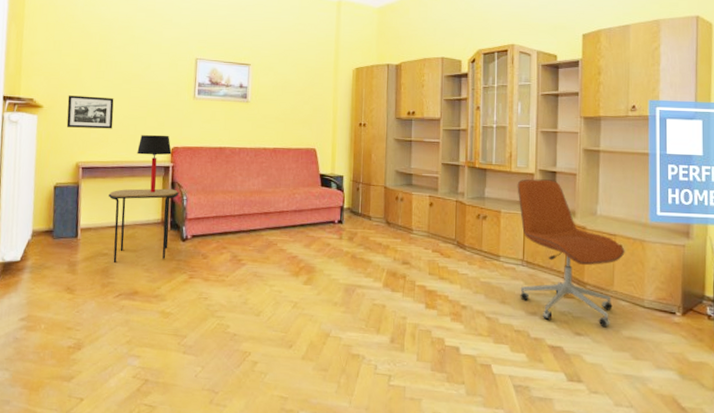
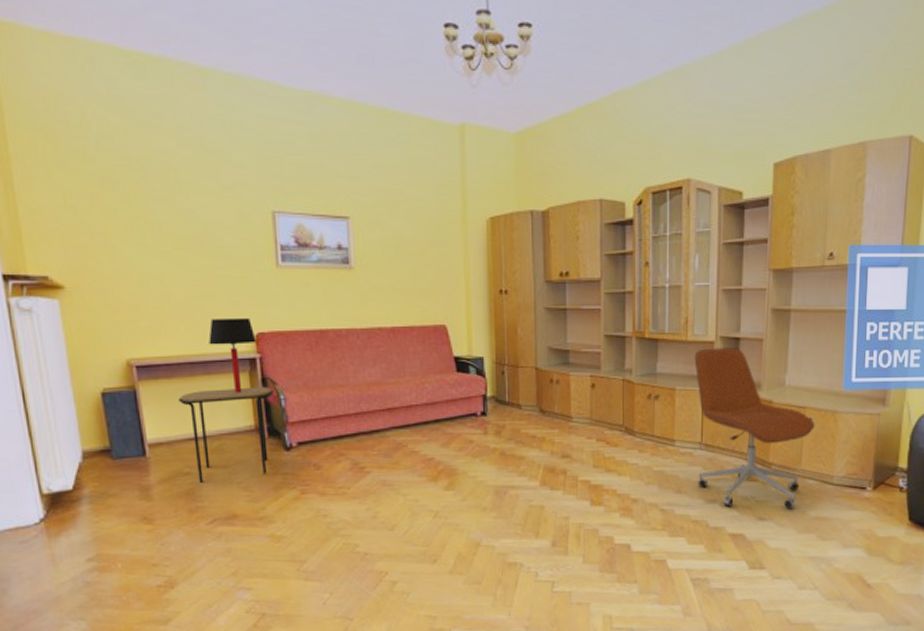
picture frame: present [66,95,114,129] -> none [98,270,170,314]

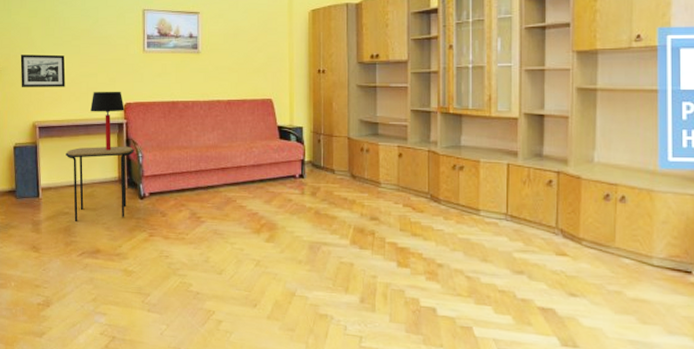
picture frame: none [98,270,170,314] -> present [20,54,66,87]
office chair: present [694,348,815,510] -> none [498,124,629,288]

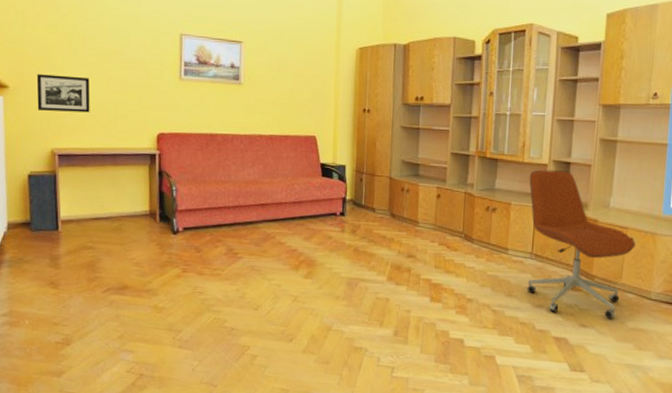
side table: present [65,146,134,221] -> none [89,178,167,256]
table lamp: present [90,91,124,151] -> none [119,119,157,183]
office chair: none [498,124,629,288] -> present [527,170,636,319]

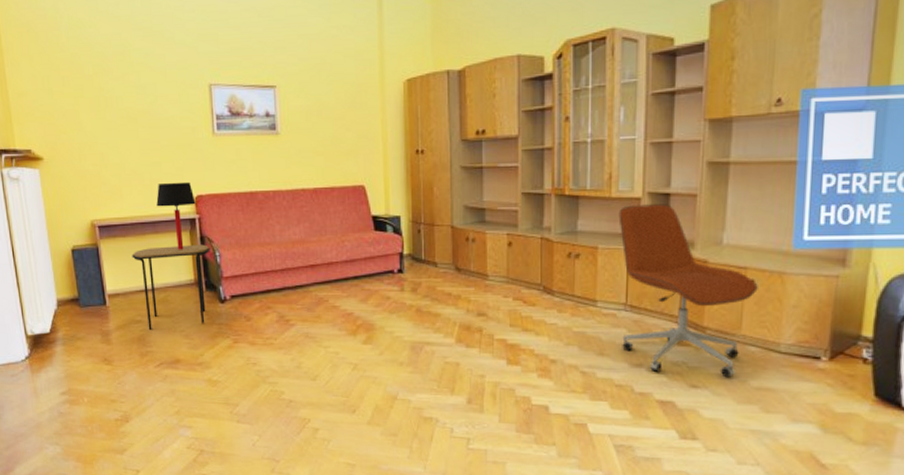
picture frame: present [36,74,90,113] -> none [69,141,125,181]
side table: none [89,178,167,256] -> present [132,244,210,330]
table lamp: none [119,119,157,183] -> present [156,181,196,250]

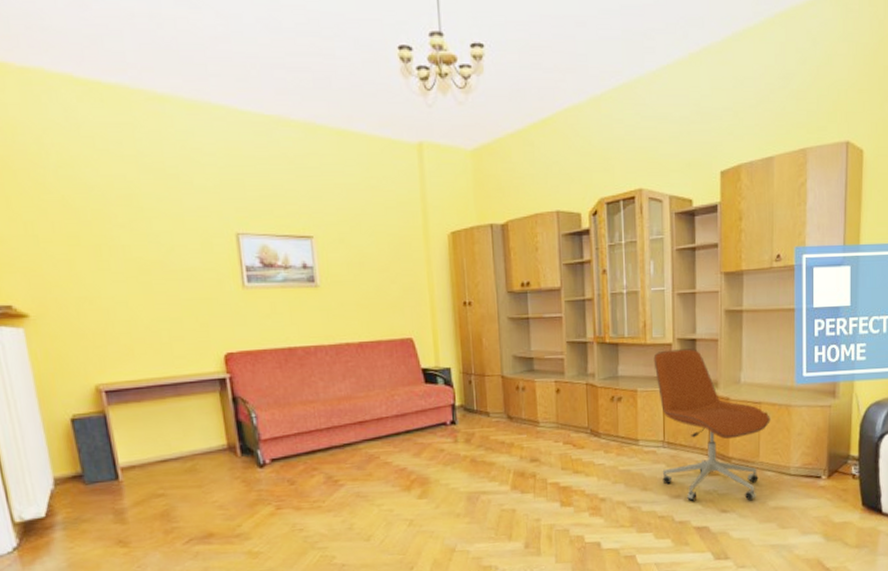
side table: present [132,244,210,330] -> none [149,406,245,504]
table lamp: present [156,181,196,250] -> none [177,338,226,414]

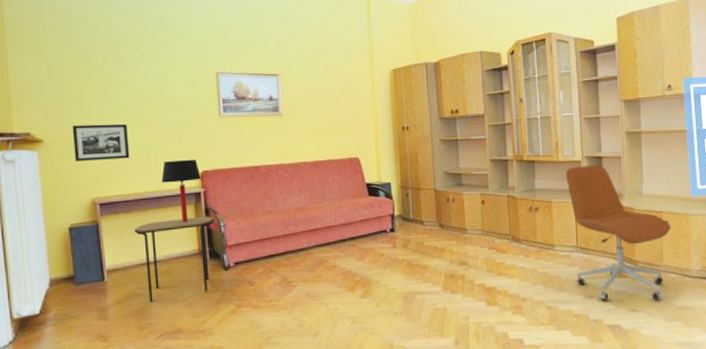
picture frame: none [62,295,137,341] -> present [72,123,130,161]
side table: none [149,406,245,504] -> present [134,216,215,302]
table lamp: none [177,338,226,414] -> present [161,159,201,223]

